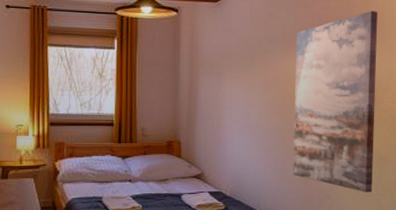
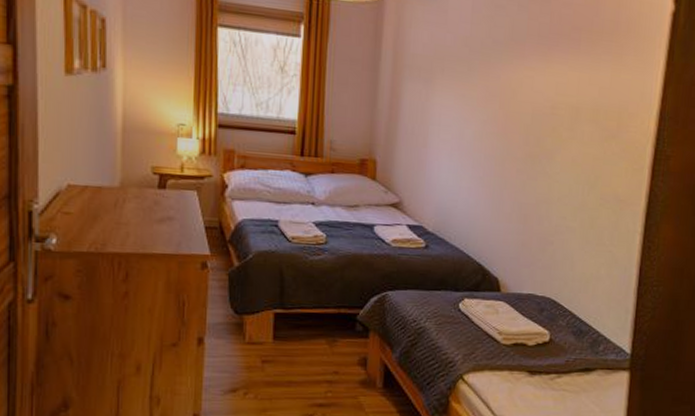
wall art: present [293,11,378,192] -> none [510,13,633,242]

